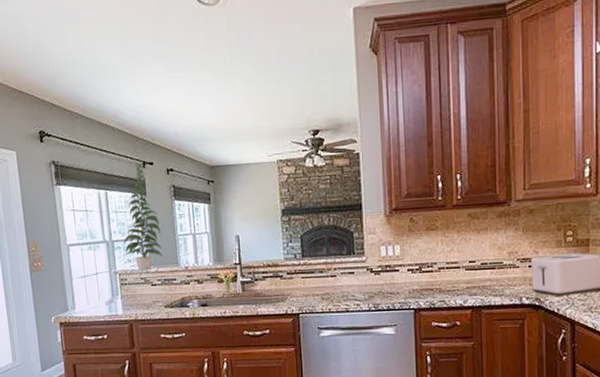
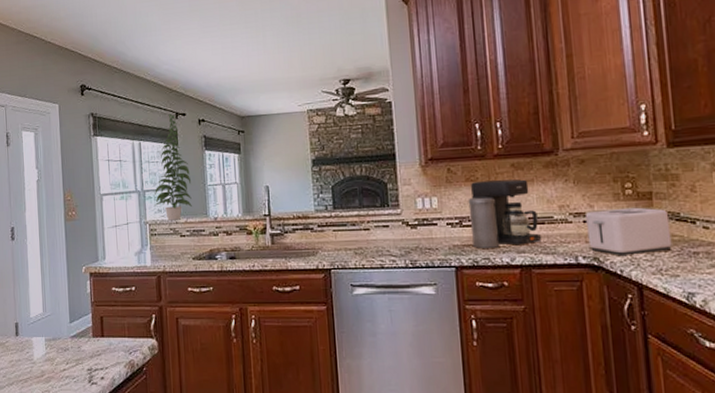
canister: none [428,244,455,293] -> present [468,196,500,250]
coffee maker: none [431,228,491,289] -> present [471,179,541,246]

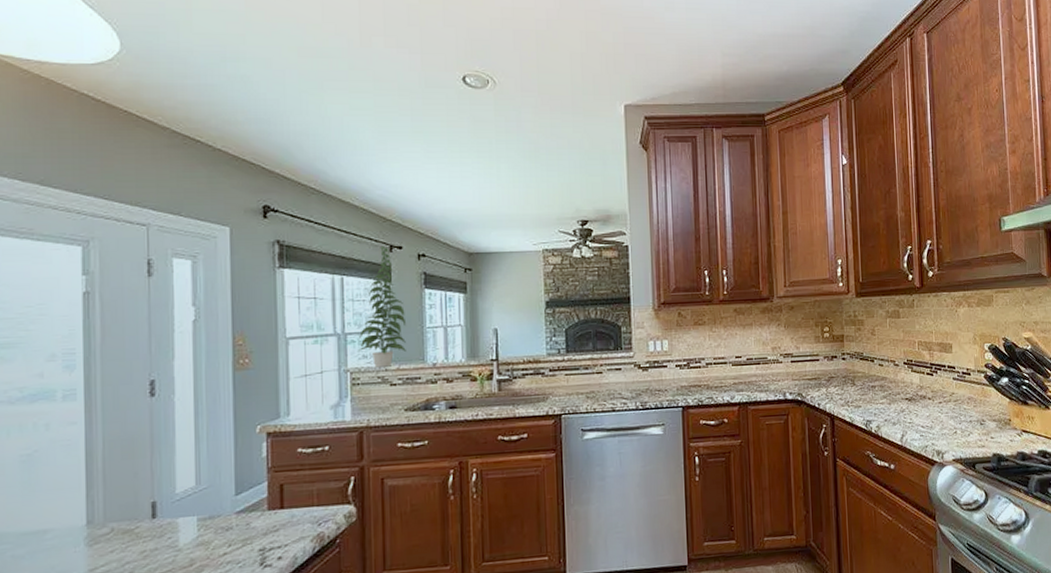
canister: present [468,196,500,250] -> none [696,339,722,390]
coffee maker: present [471,179,541,246] -> none [699,323,757,385]
toaster: present [586,207,672,257] -> none [793,348,857,392]

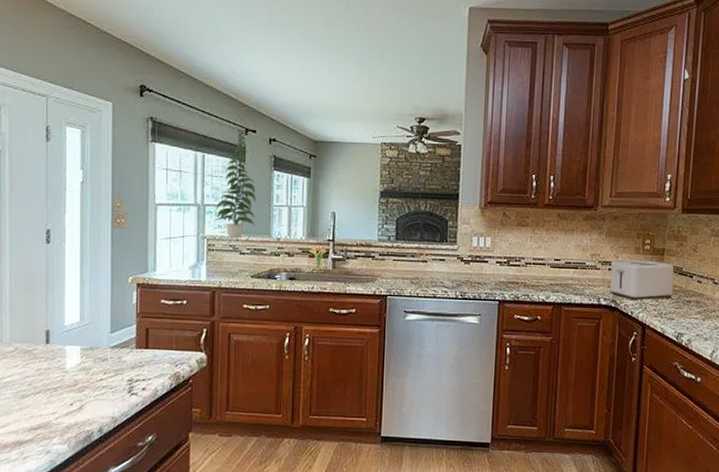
toaster: none [793,348,857,392] -> present [610,260,674,301]

